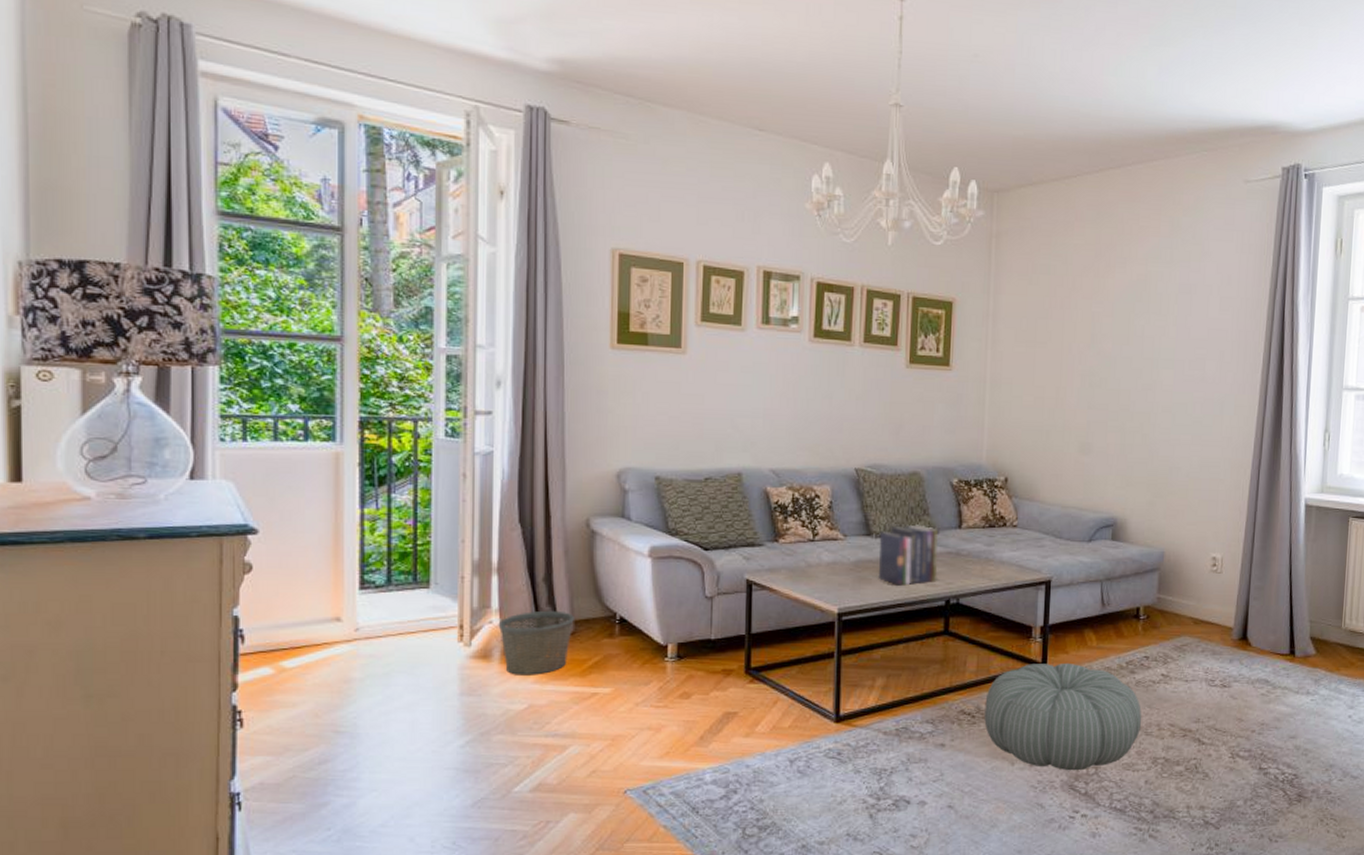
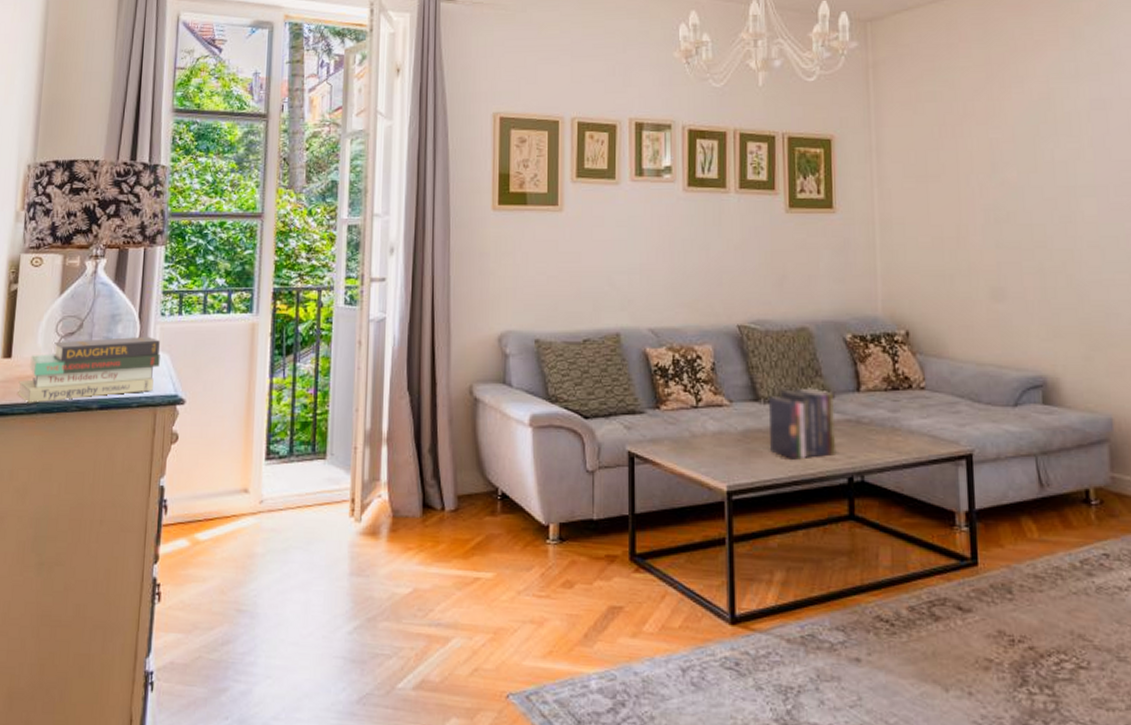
books: none [35,462,223,532] -> present [18,336,160,403]
basket: present [498,610,576,675] -> none [386,484,459,556]
pouf: present [984,662,1142,771] -> none [905,559,1111,705]

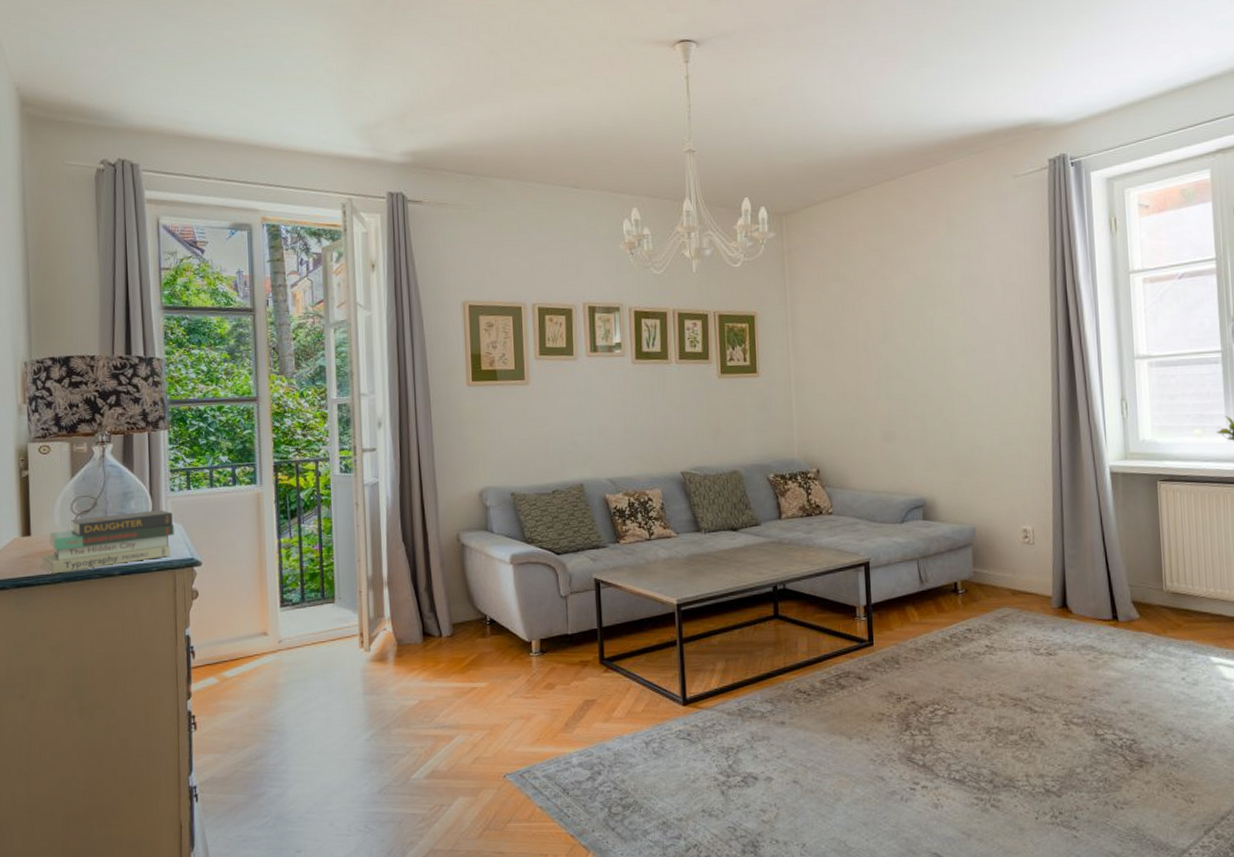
books: present [768,387,837,460] -> none [707,518,764,576]

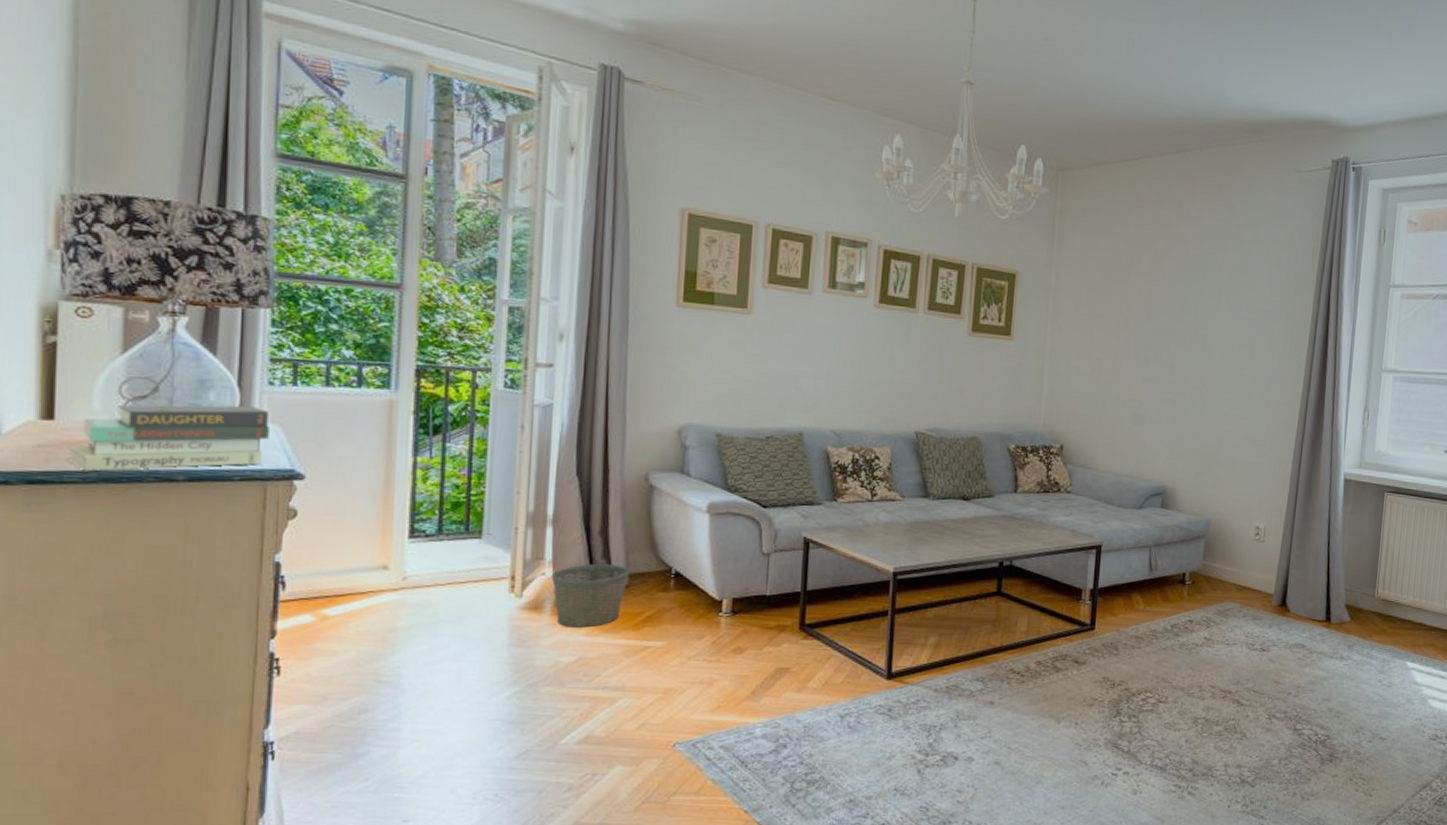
basket: none [390,616,453,675] -> present [550,563,631,628]

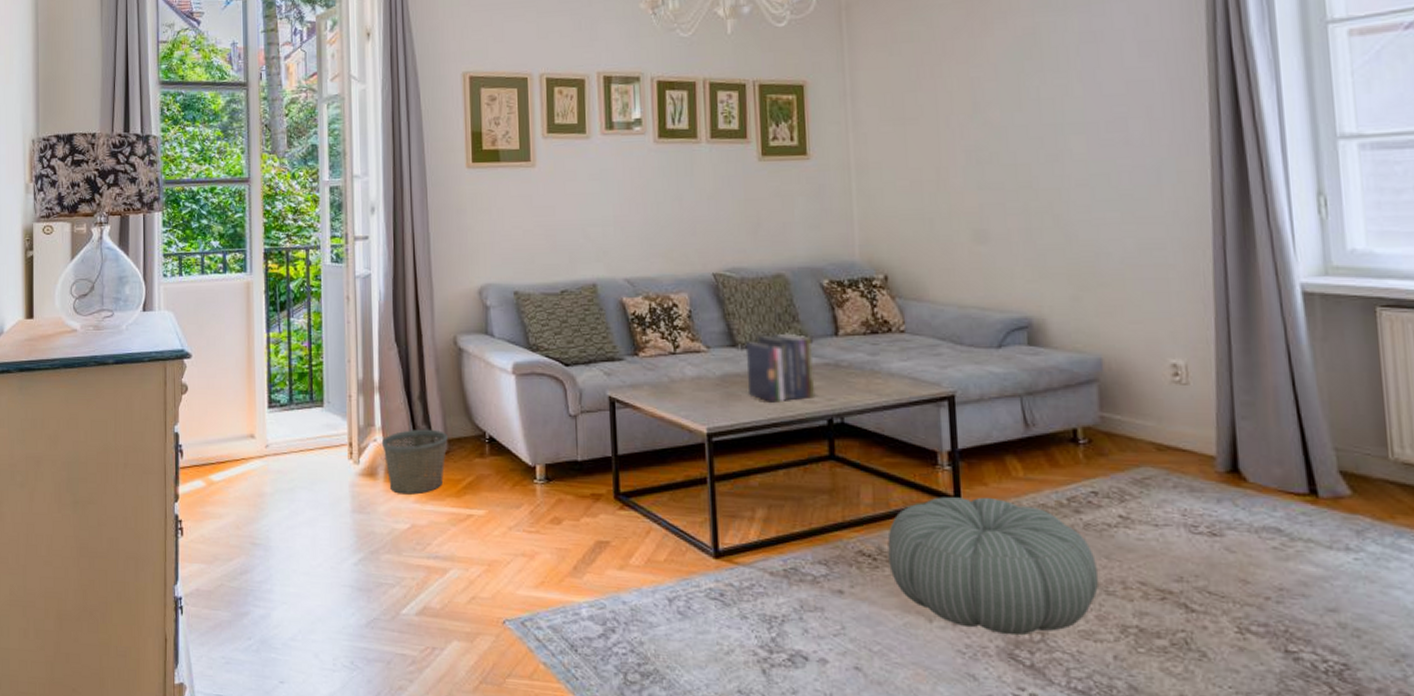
books: present [67,404,269,472] -> none [42,296,166,359]
books: none [935,487,994,547] -> present [745,333,816,403]
pouf: none [1033,625,1185,730] -> present [887,497,1099,636]

